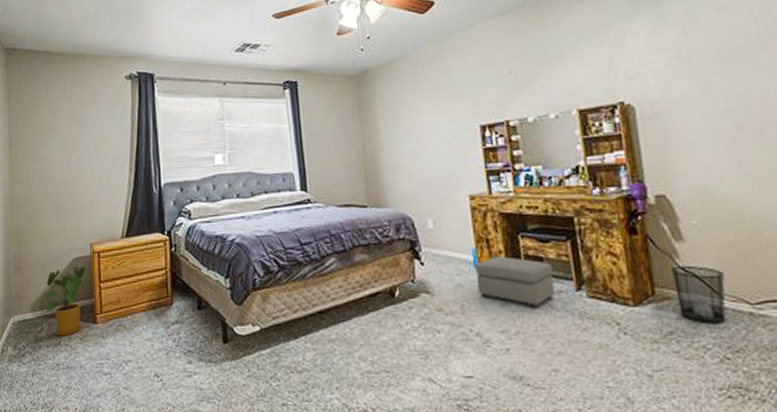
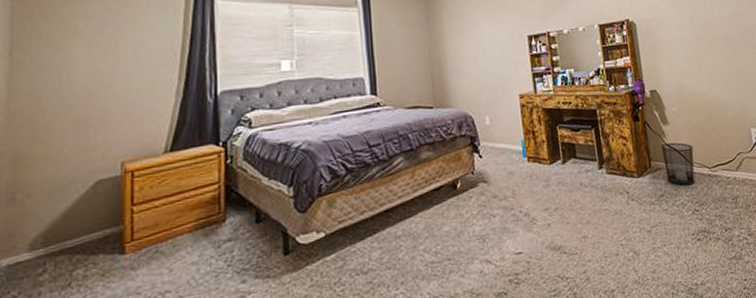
house plant: present [40,266,87,337] -> none [44,189,113,277]
ottoman: present [475,256,556,309] -> none [523,145,584,187]

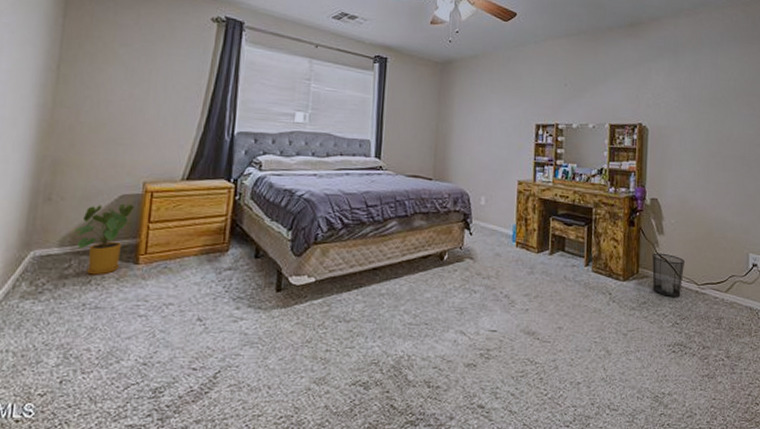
house plant: none [44,189,113,277] -> present [73,203,134,275]

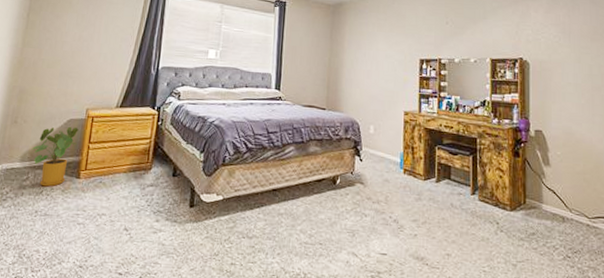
waste bin: present [652,252,686,298] -> none [538,184,575,231]

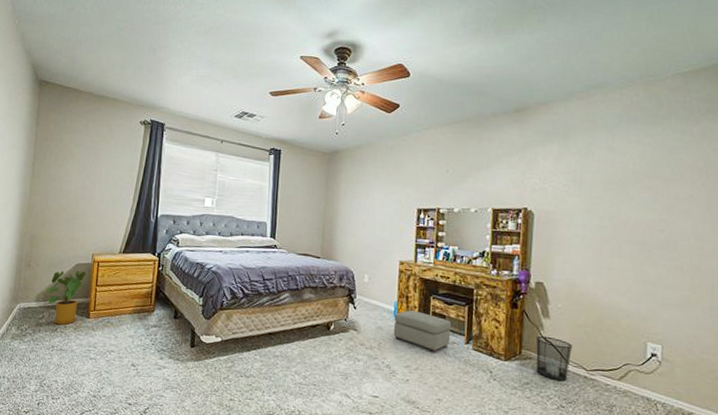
ottoman: none [400,161,457,205] -> present [393,310,452,353]
waste bin: none [538,184,575,231] -> present [536,335,573,382]

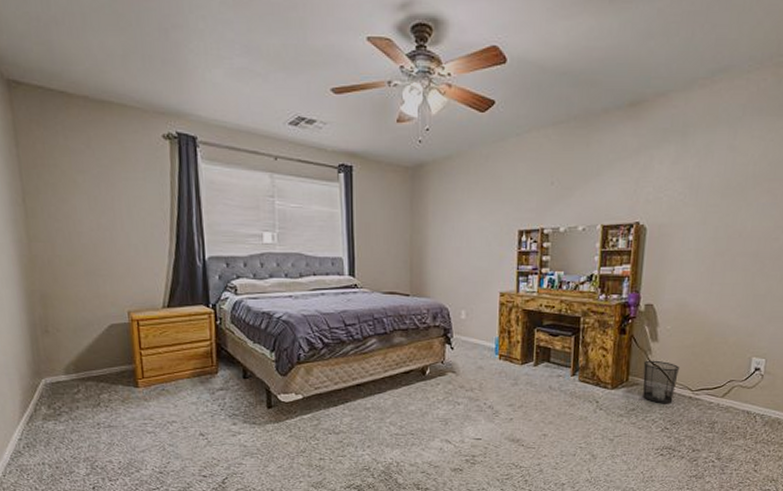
house plant: present [45,270,86,325] -> none [74,332,126,398]
ottoman: present [393,310,452,353] -> none [495,346,557,389]

